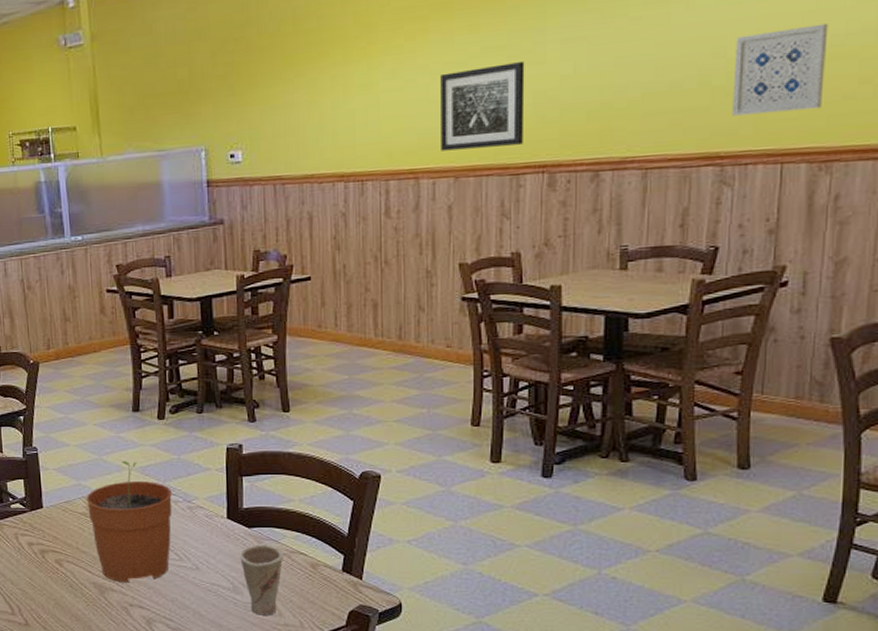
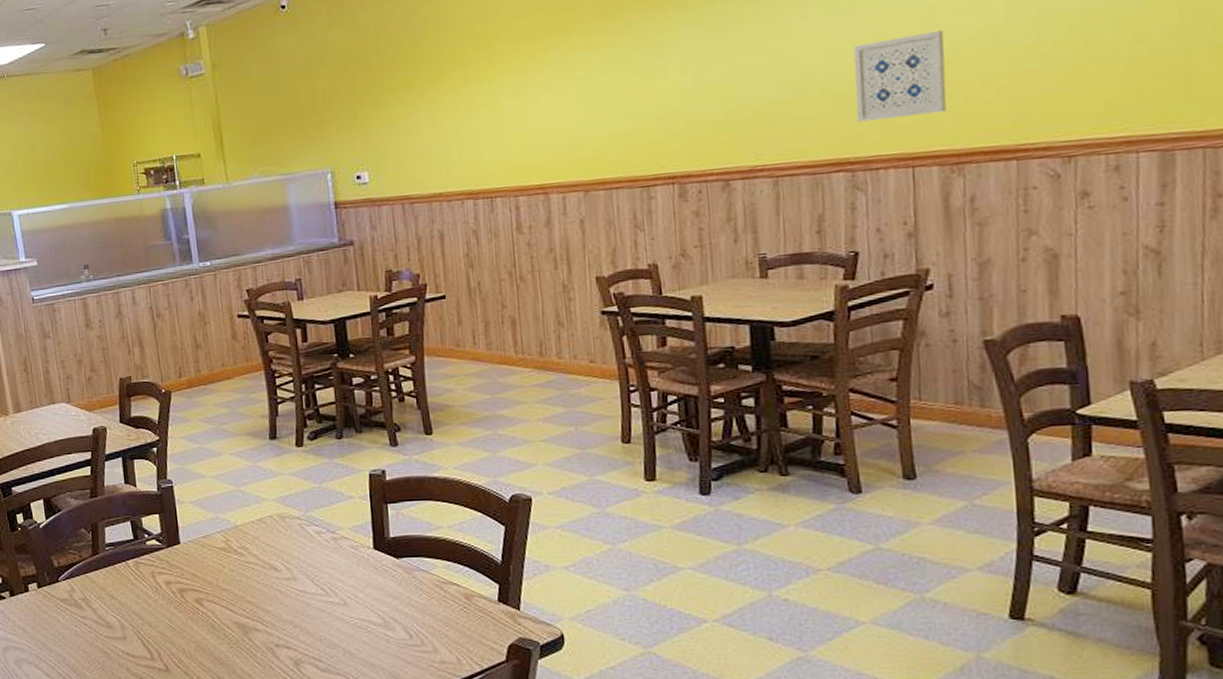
plant pot: present [86,461,172,583] -> none [225,491,316,622]
cup: present [239,544,284,615] -> none [388,575,436,652]
wall art: present [440,62,525,151] -> none [562,76,650,166]

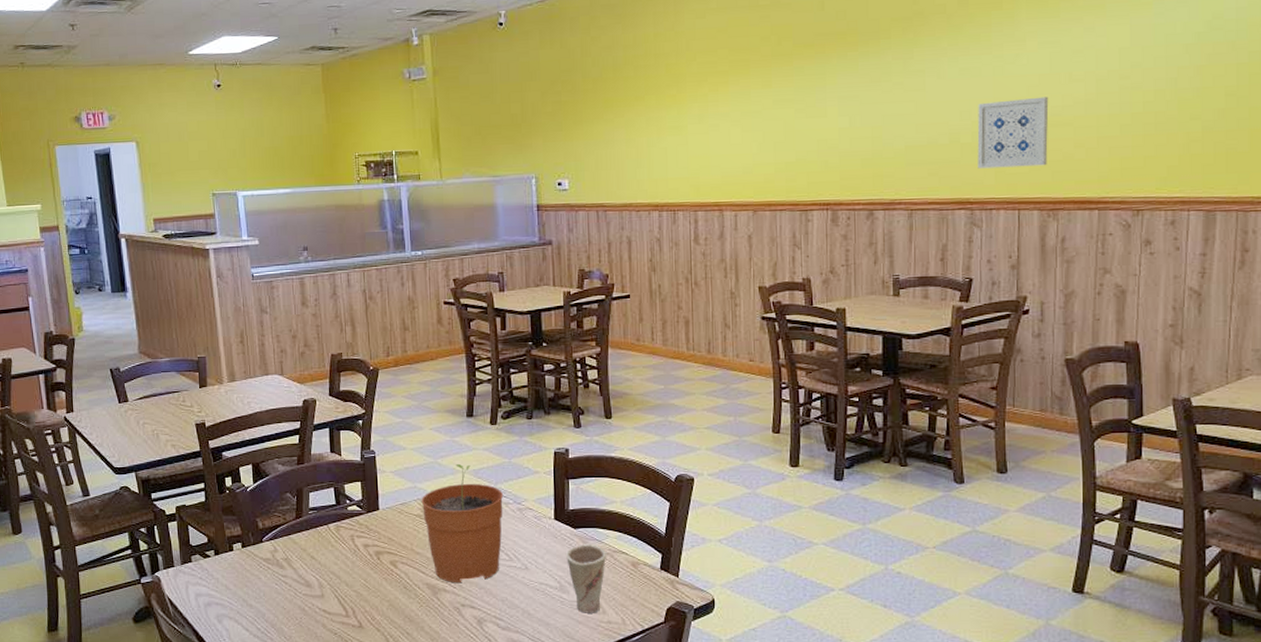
plant pot: none [225,491,316,622] -> present [421,464,503,583]
cup: none [388,575,436,652] -> present [565,544,607,613]

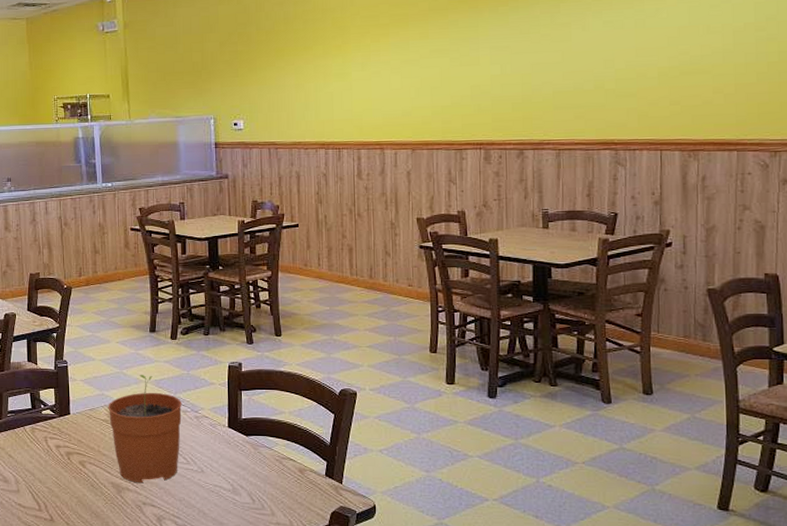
cup: present [565,544,607,613] -> none [238,451,276,515]
wall art: present [977,96,1049,169] -> none [620,47,688,113]

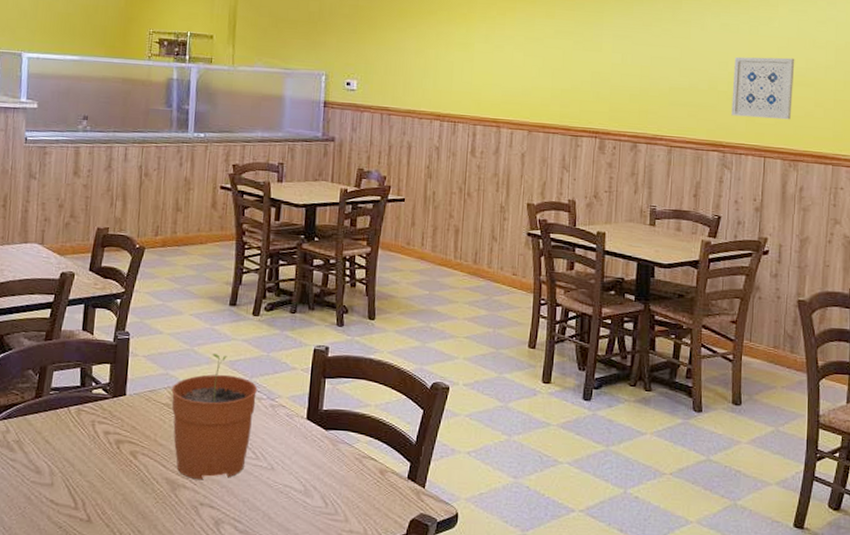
wall art: none [620,47,688,113] -> present [731,56,795,120]

